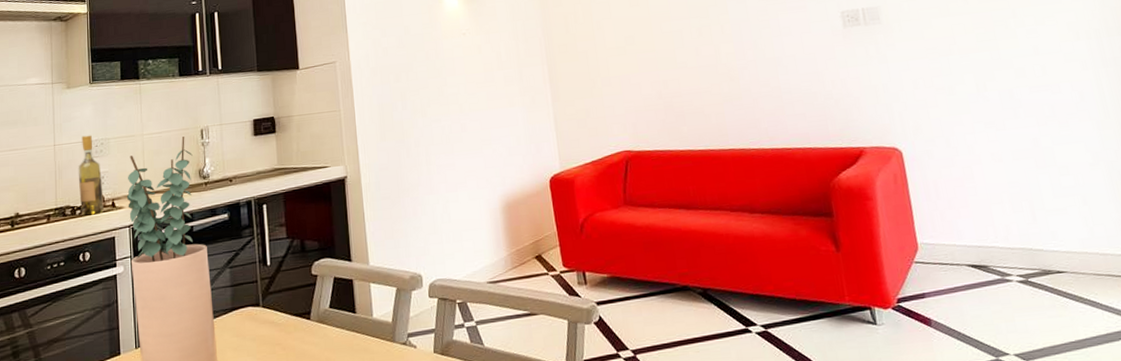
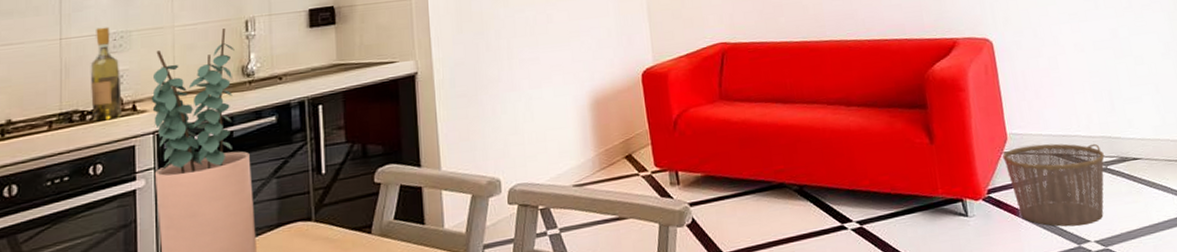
basket: none [913,254,1025,339] -> present [1003,143,1104,227]

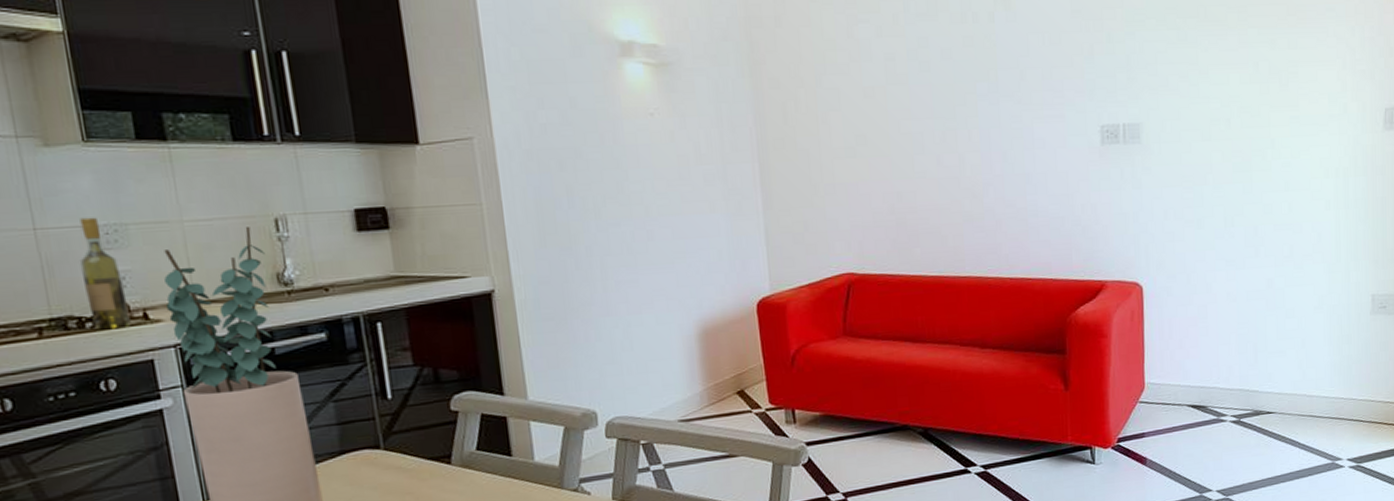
basket: present [1003,143,1104,227] -> none [1138,394,1239,476]

